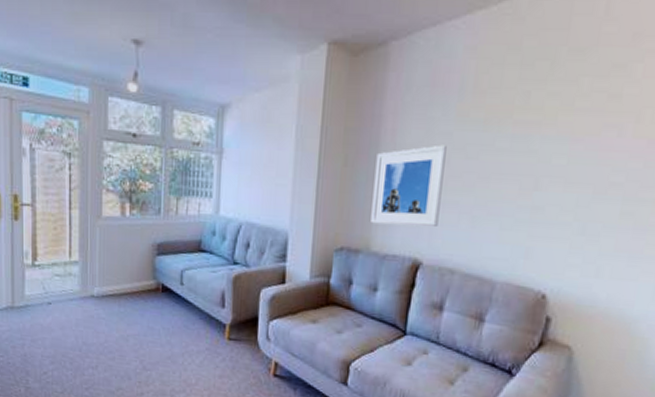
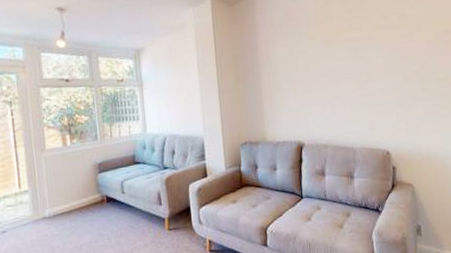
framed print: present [370,145,447,227] -> none [259,59,310,121]

